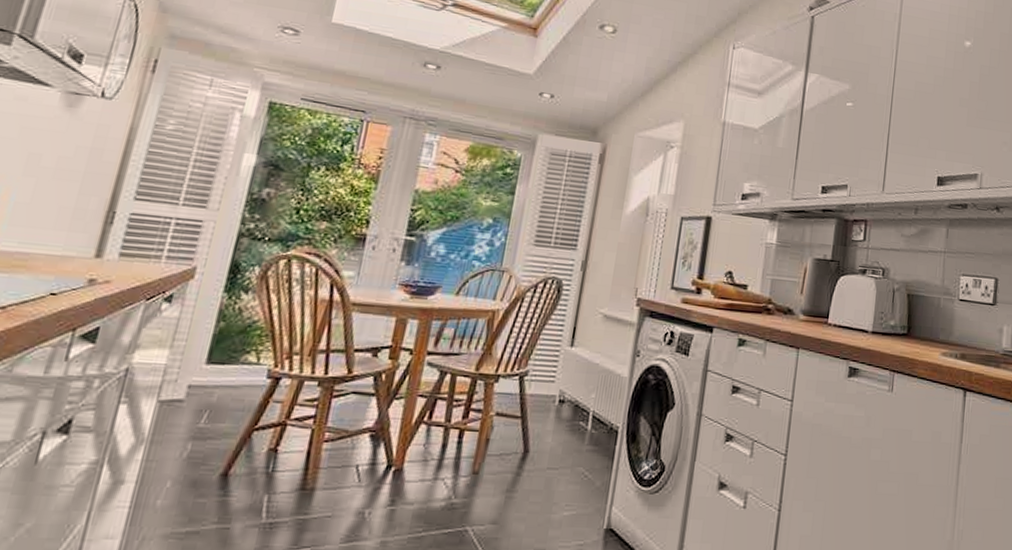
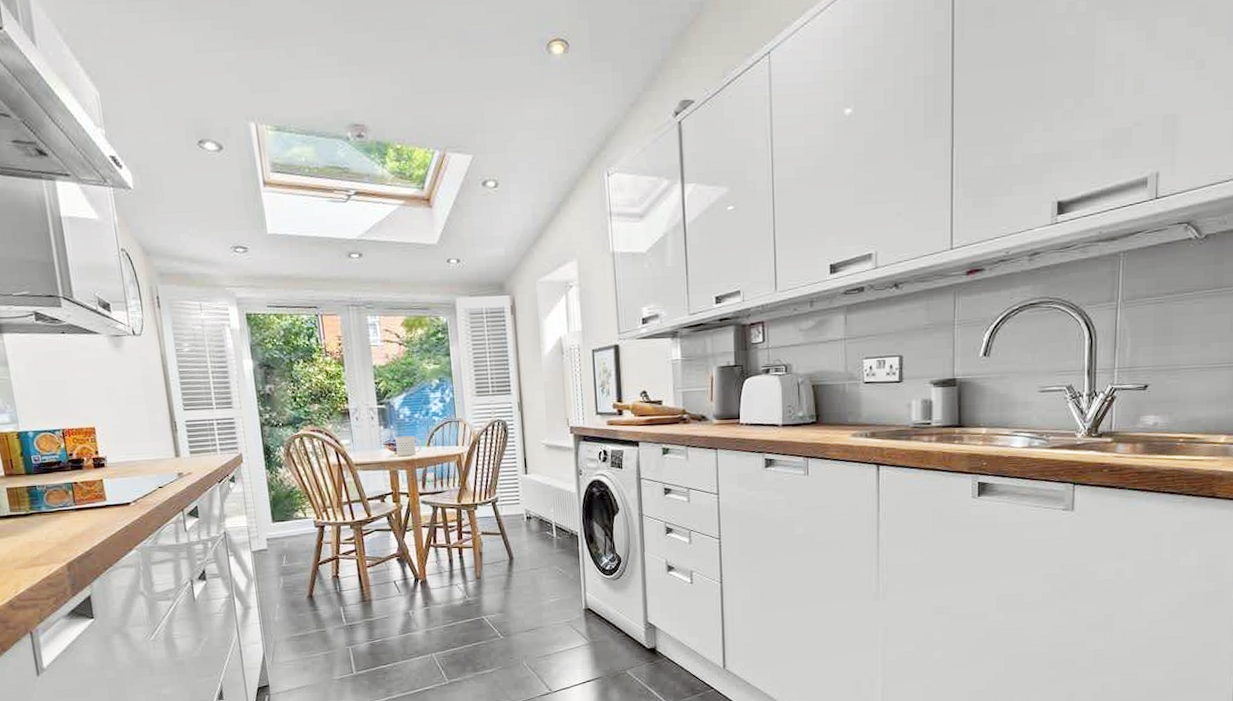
mug: none [411,277,449,303] -> present [394,435,421,456]

